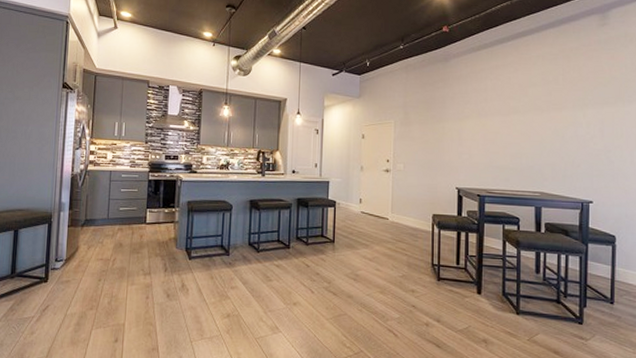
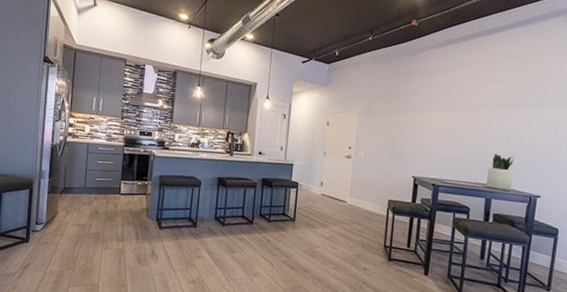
planter: none [532,158,564,199] -> present [483,153,515,192]

